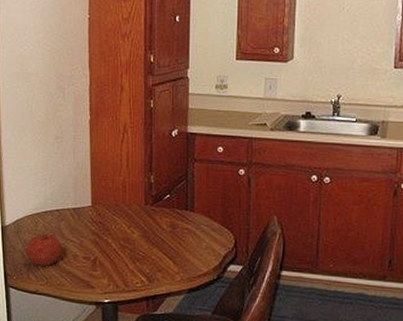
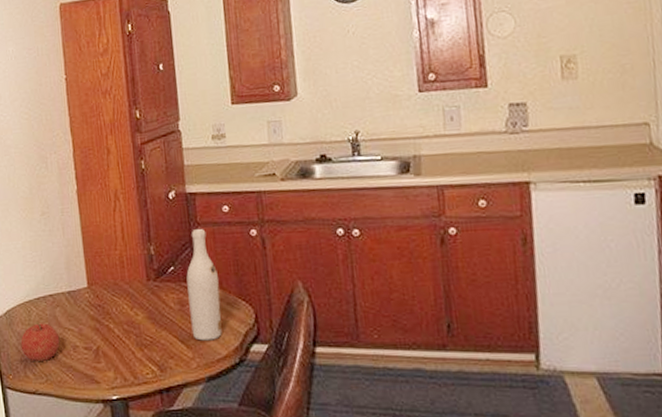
wine bottle: none [179,165,207,259] -> present [186,229,222,341]

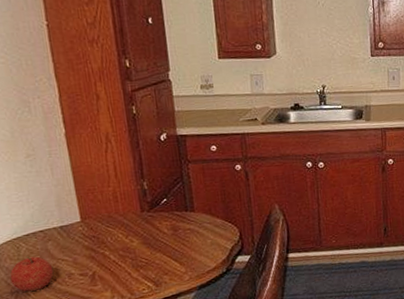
wine bottle: present [186,229,222,341] -> none [178,166,211,258]

